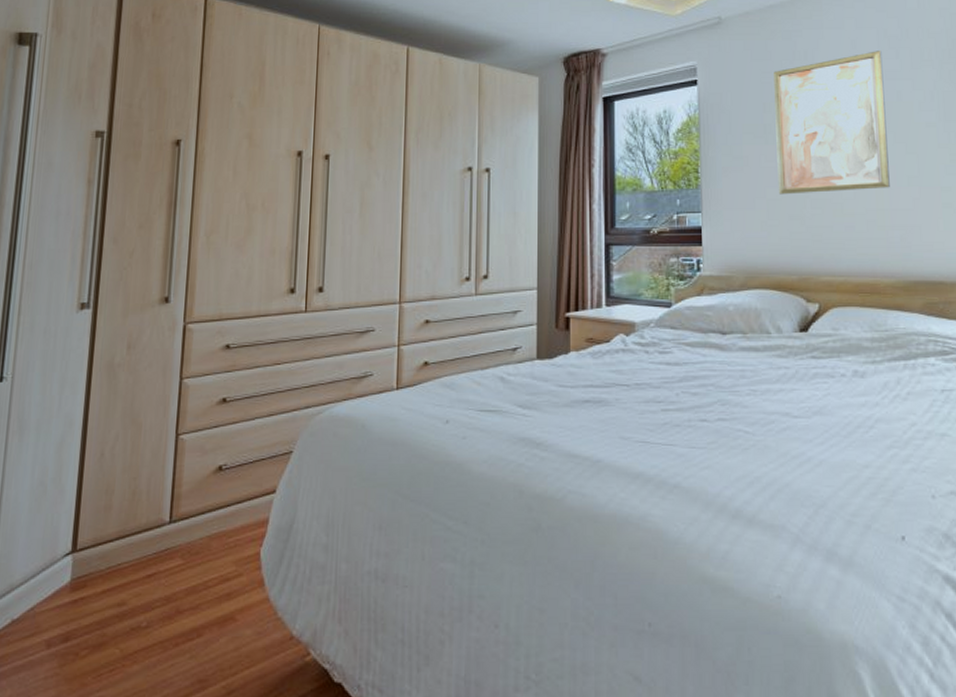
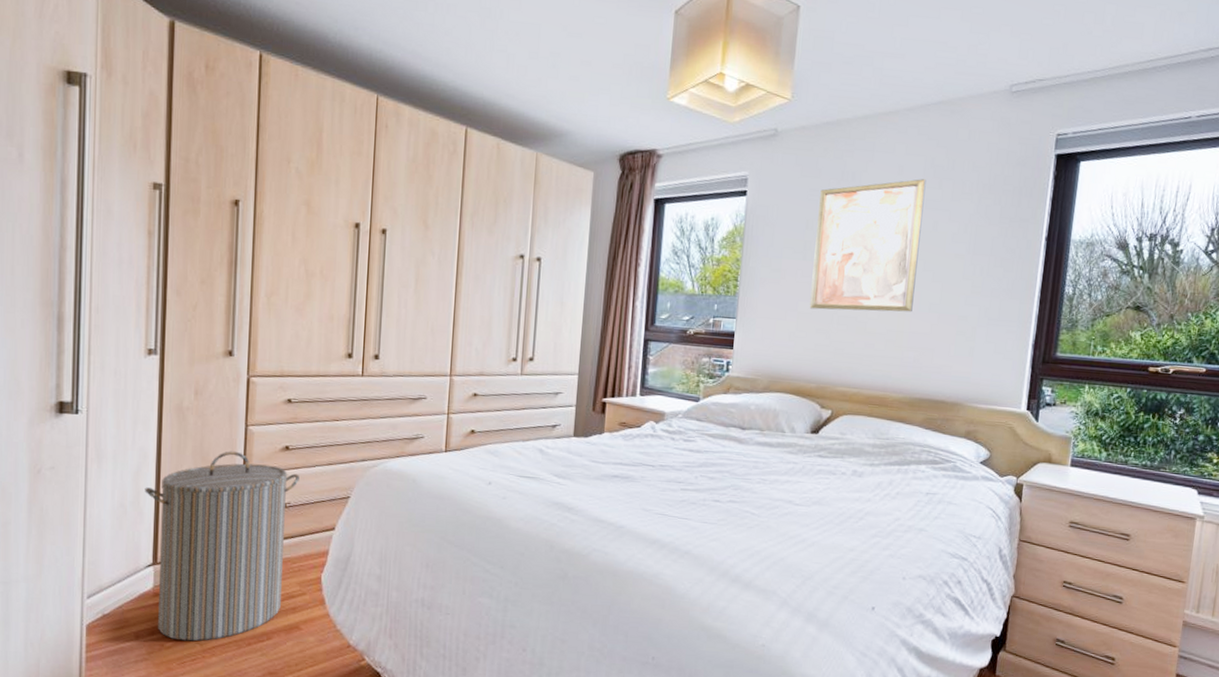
laundry hamper: none [68,409,237,647] -> present [144,451,300,642]

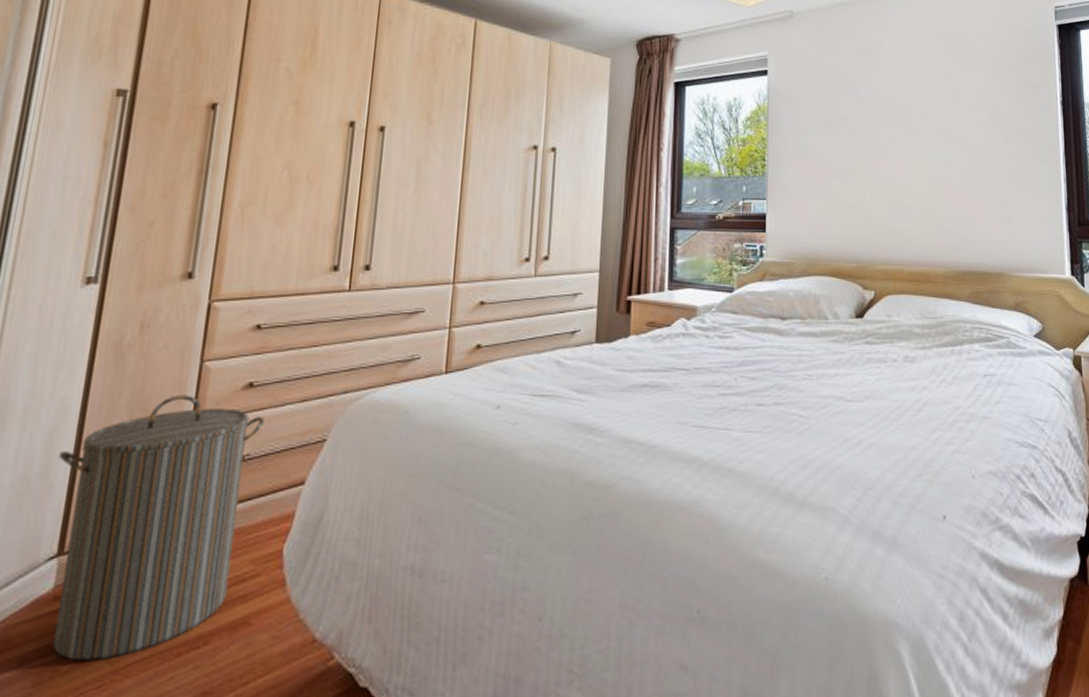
wall art: present [809,179,926,312] -> none [841,52,944,185]

